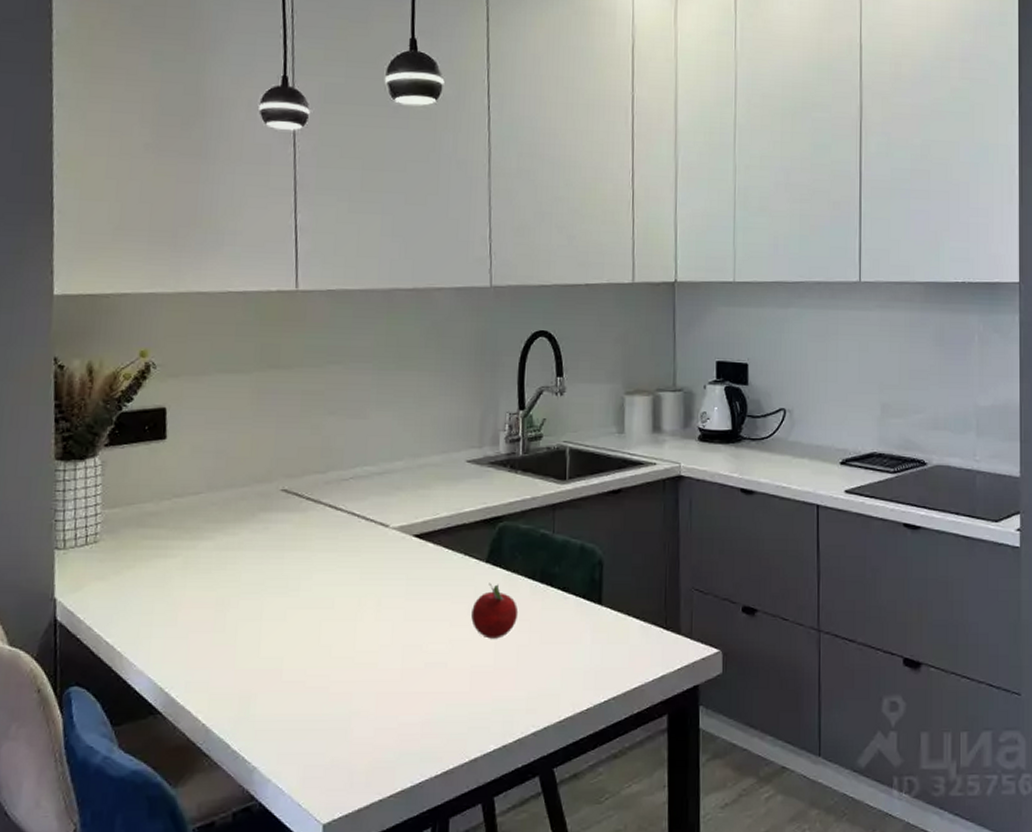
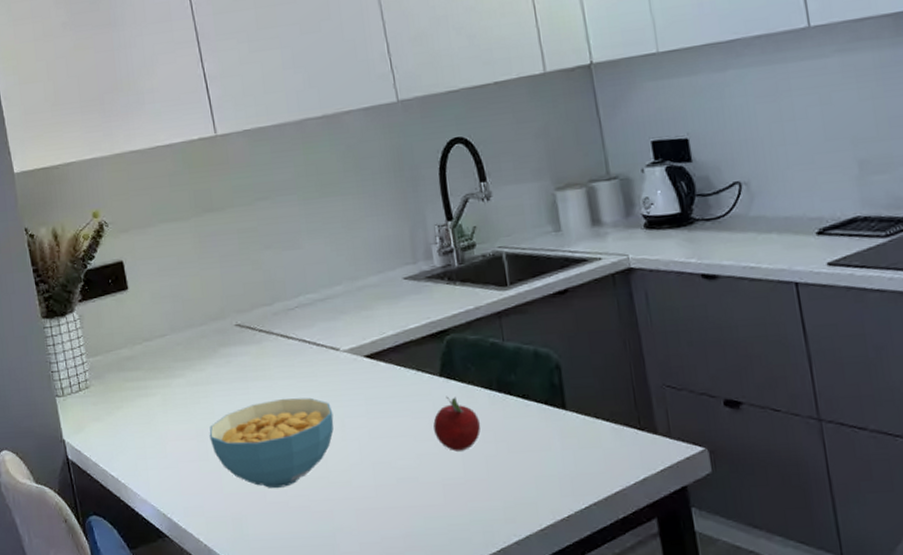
cereal bowl: none [230,571,371,667] -> present [209,397,334,489]

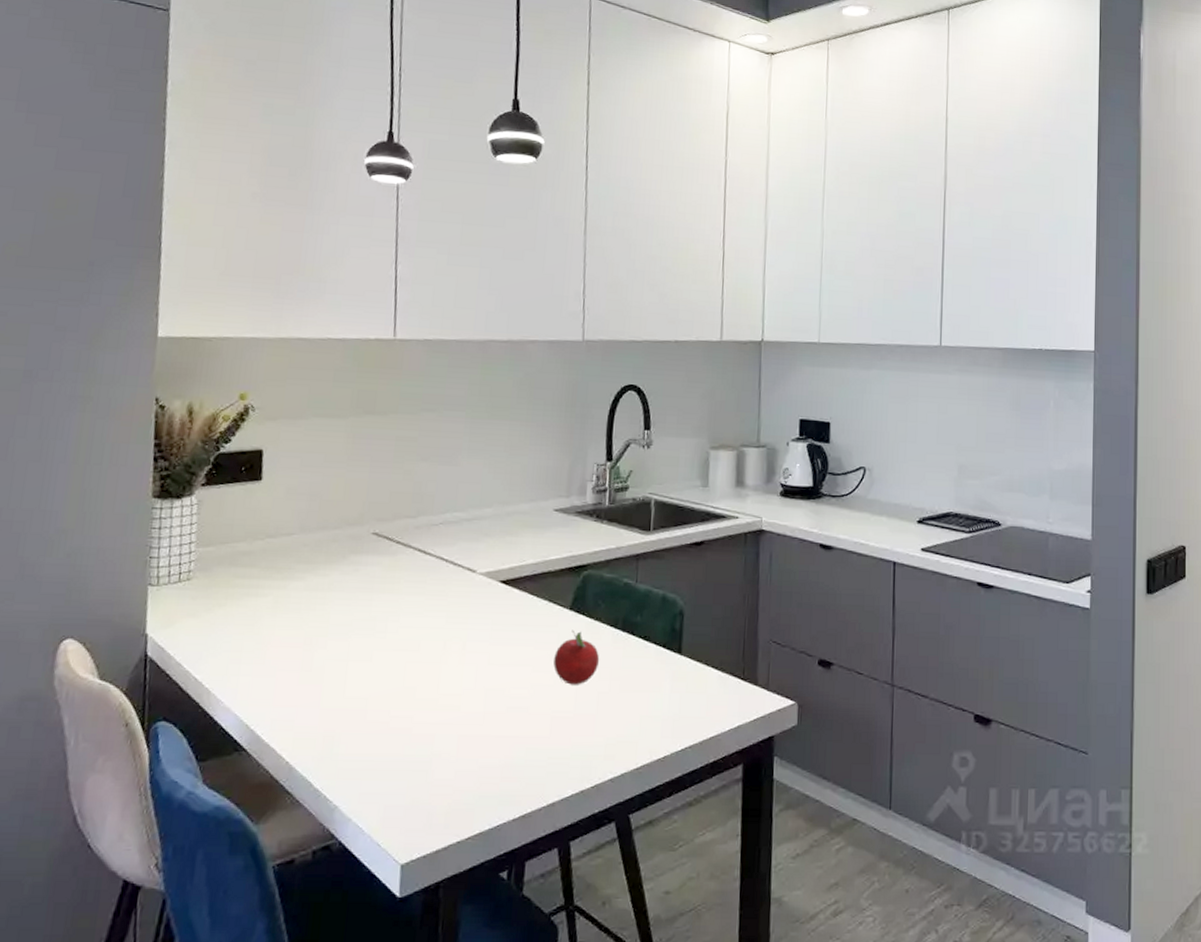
cereal bowl: present [209,397,334,489] -> none [317,614,456,708]

